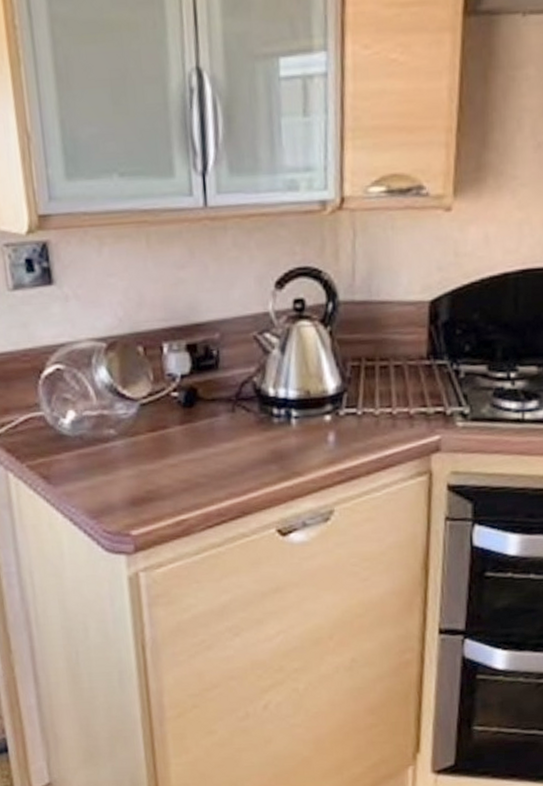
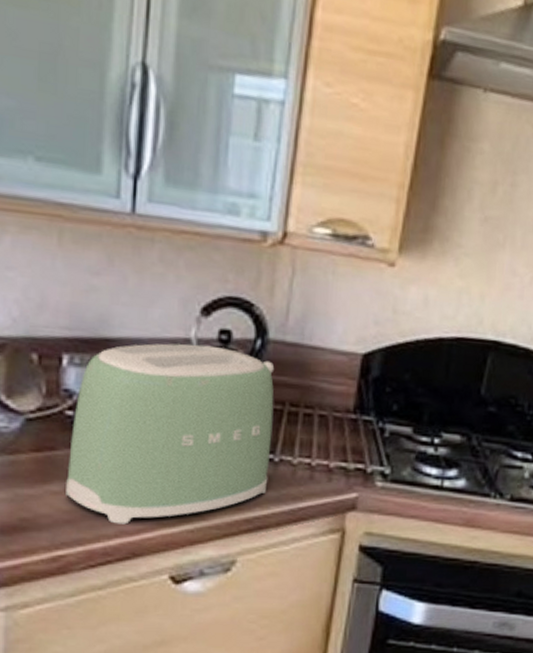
toaster: none [178,315,354,488] -> present [66,343,275,525]

